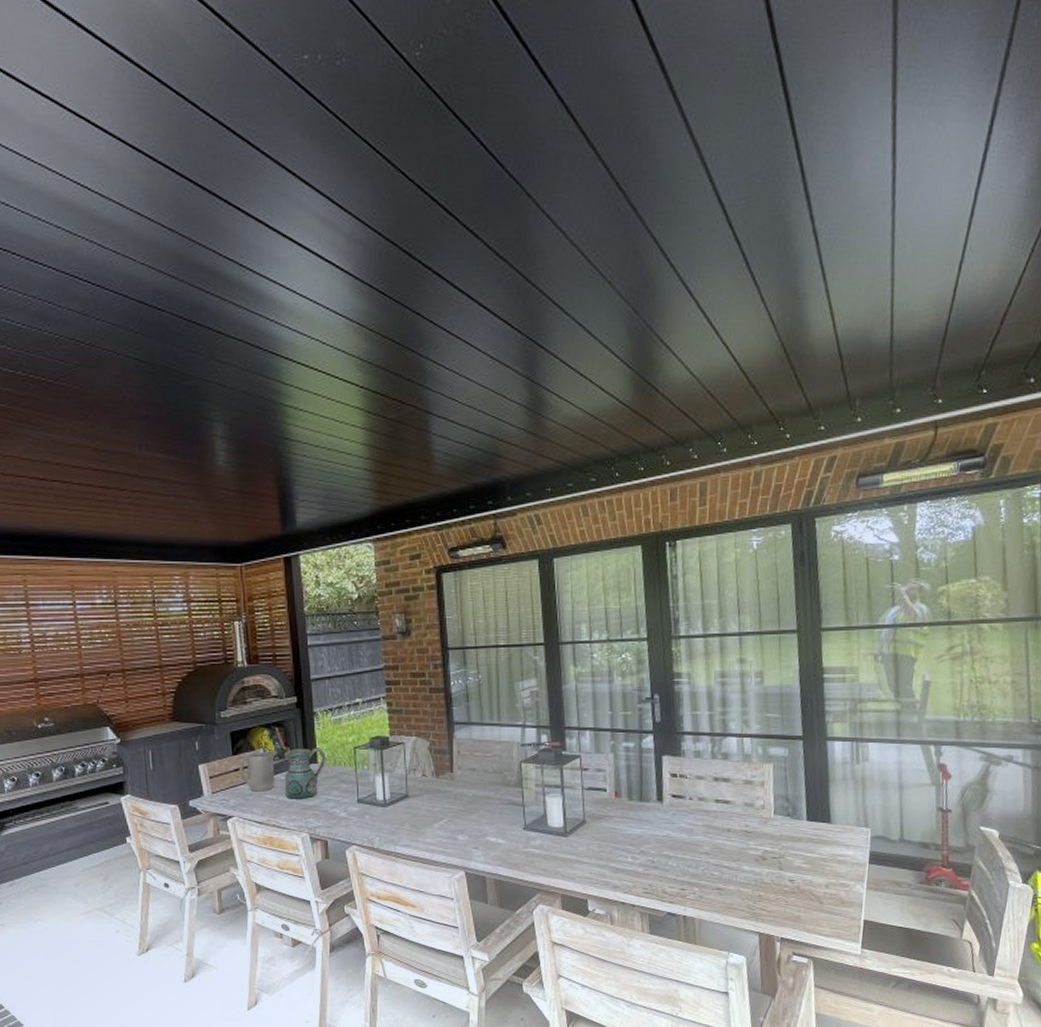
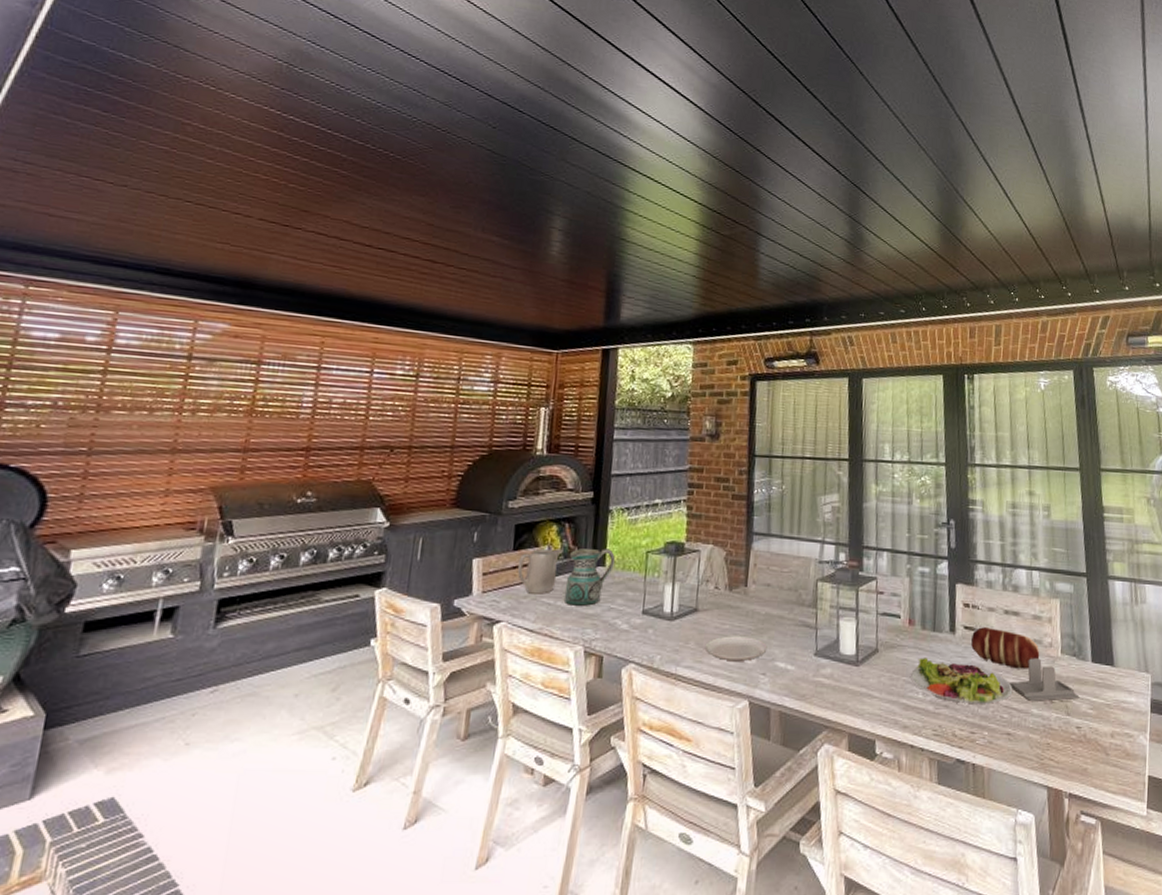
plate: none [419,817,478,839] -> present [704,636,768,662]
salad plate: none [619,826,724,865] -> present [911,658,1013,705]
bread loaf: none [679,795,752,831] -> present [971,627,1040,669]
napkin holder: none [720,820,793,859] -> present [1009,658,1080,701]

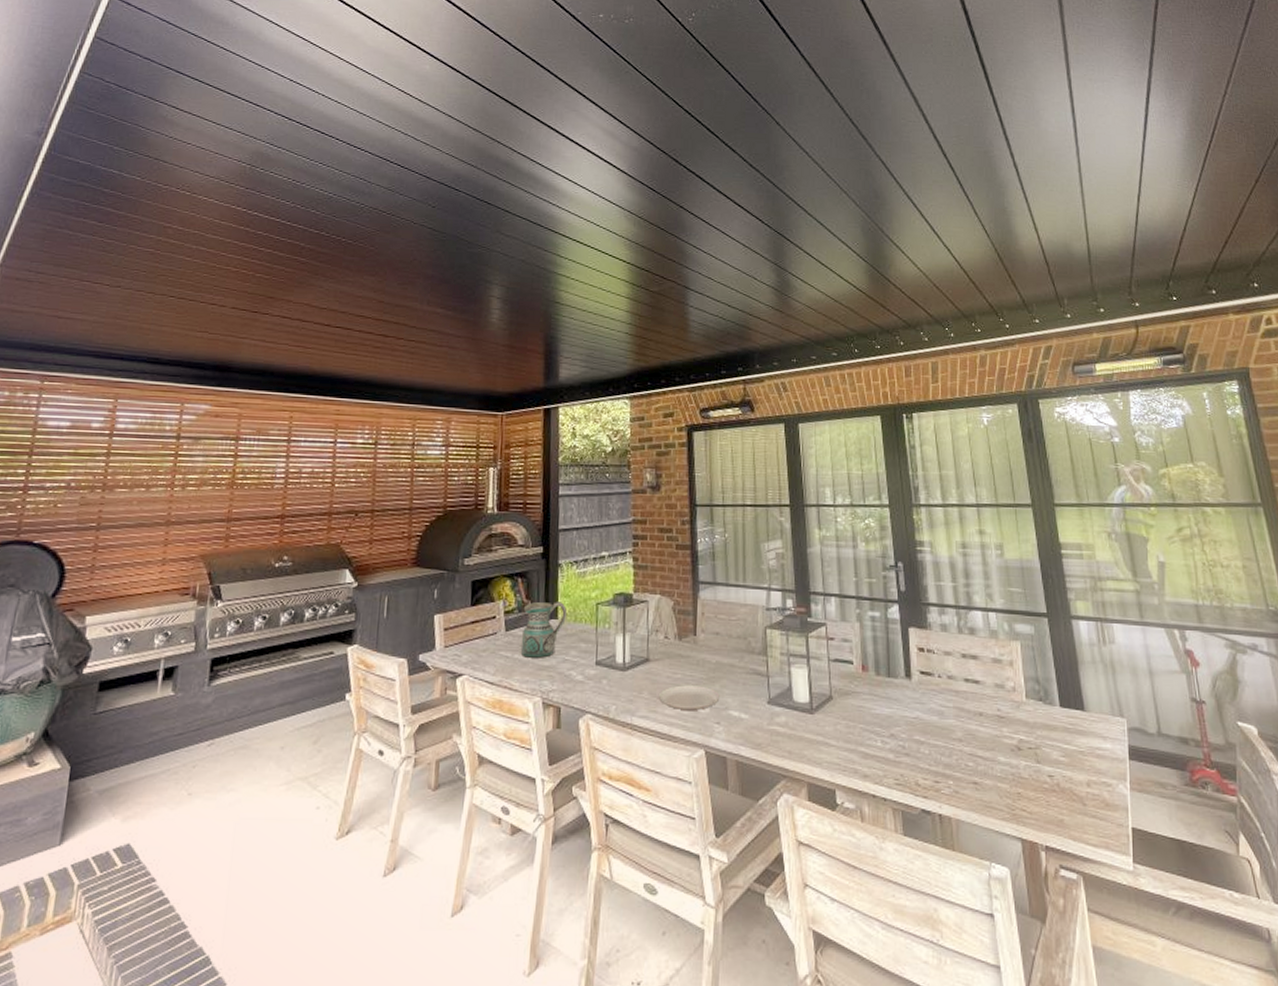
pitcher: present [517,549,563,595] -> none [475,603,517,648]
salad plate: present [911,658,1013,705] -> none [868,704,977,753]
bread loaf: present [971,627,1040,669] -> none [929,672,1003,715]
napkin holder: present [1009,658,1080,701] -> none [972,703,1049,749]

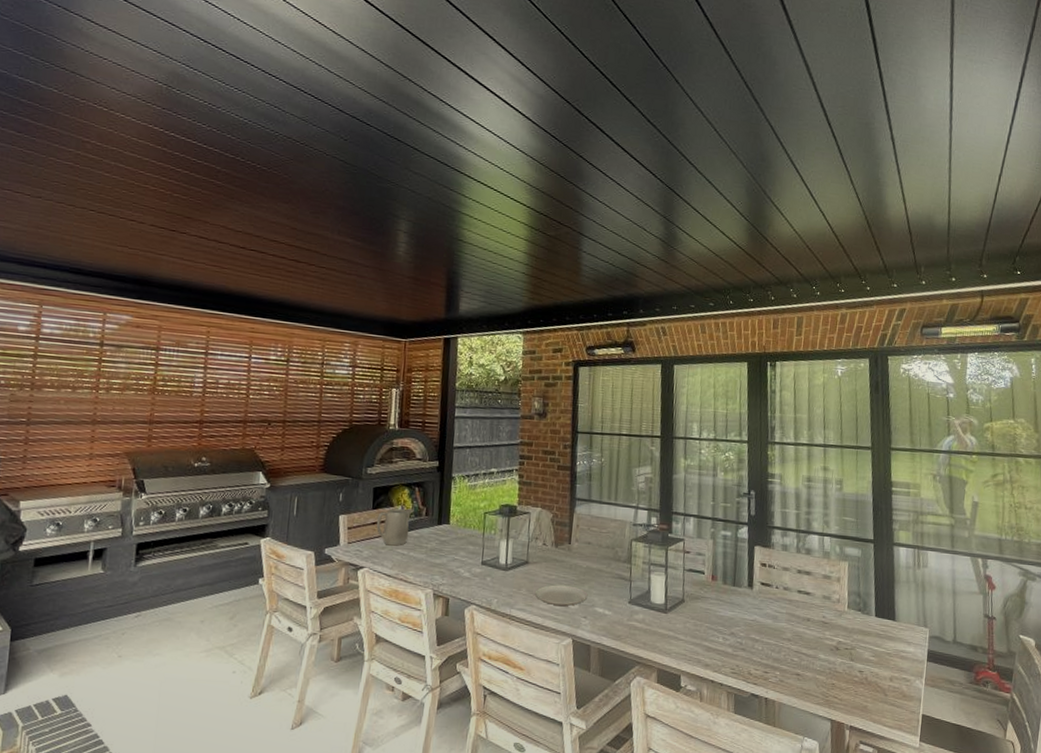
pitcher: none [475,603,517,648] -> present [376,508,414,546]
ceramic pitcher: present [520,602,567,658] -> none [415,509,458,557]

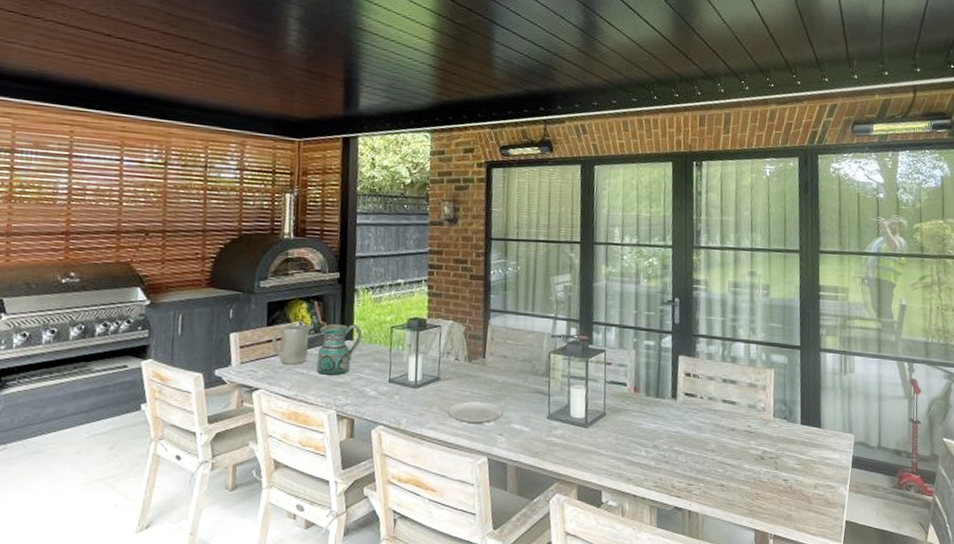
ceramic pitcher: none [415,509,458,557] -> present [316,324,362,375]

